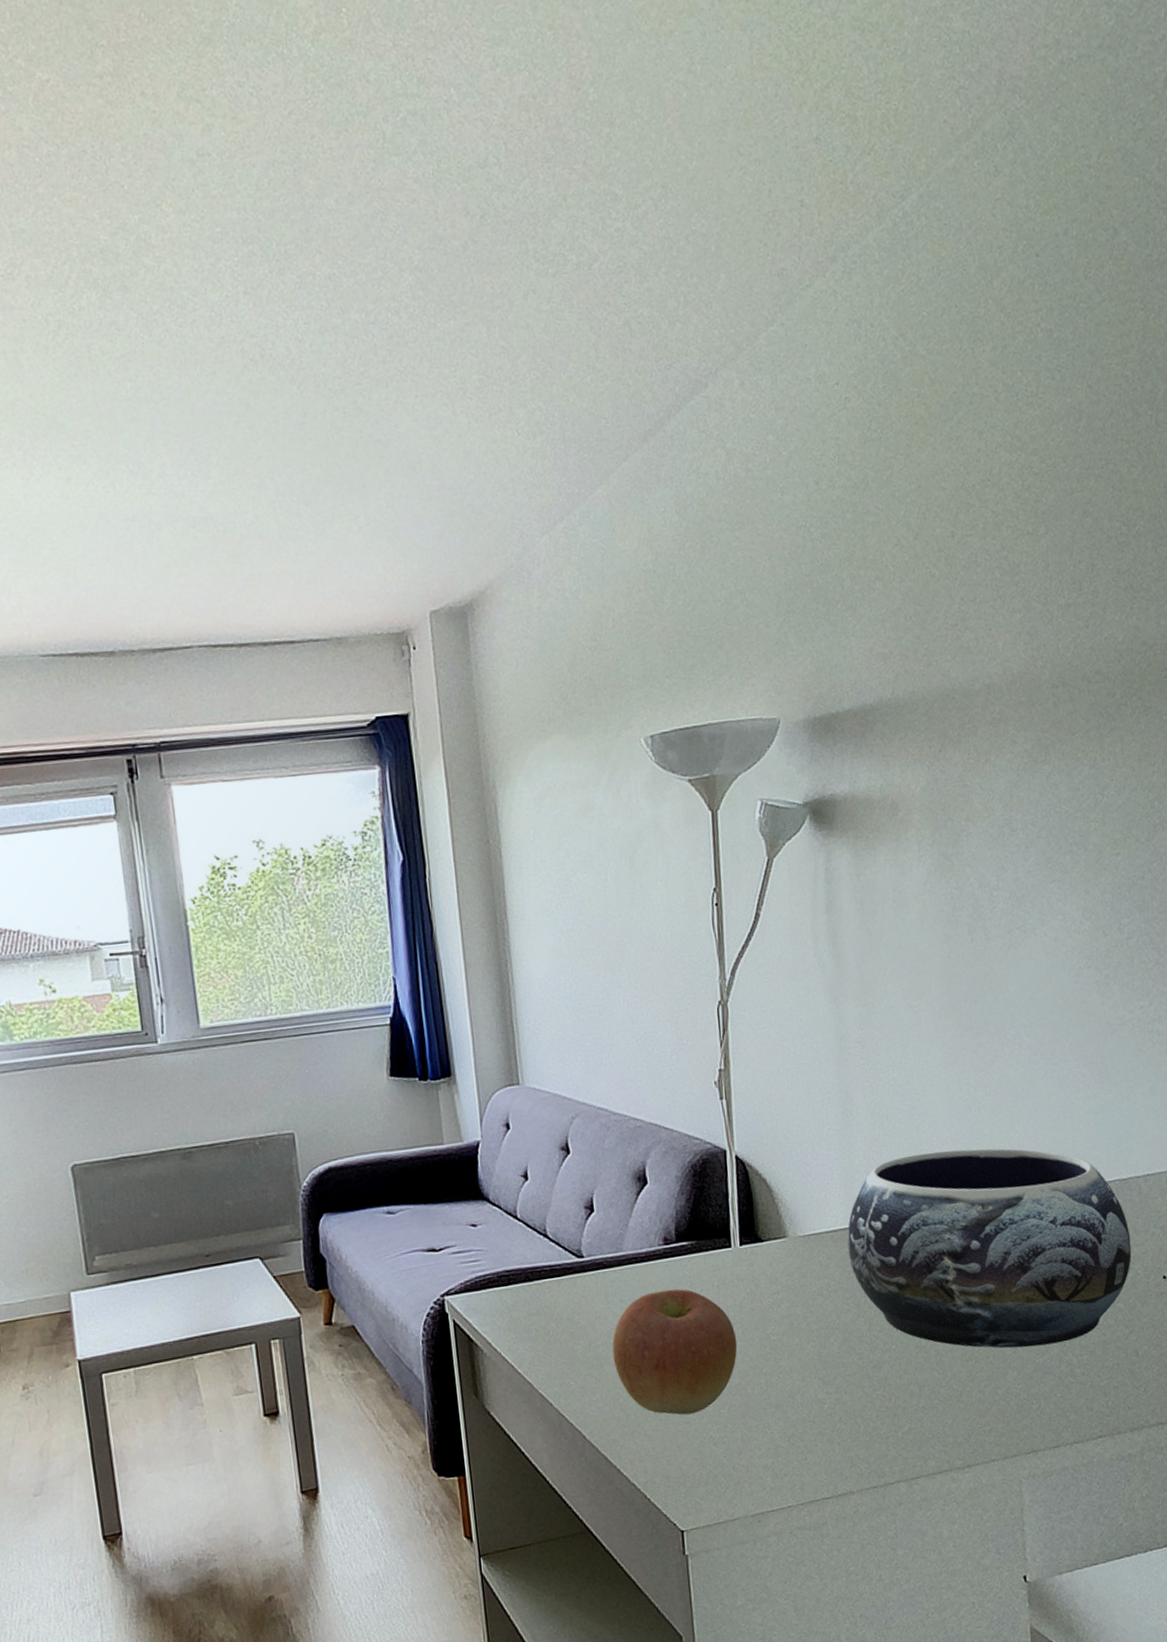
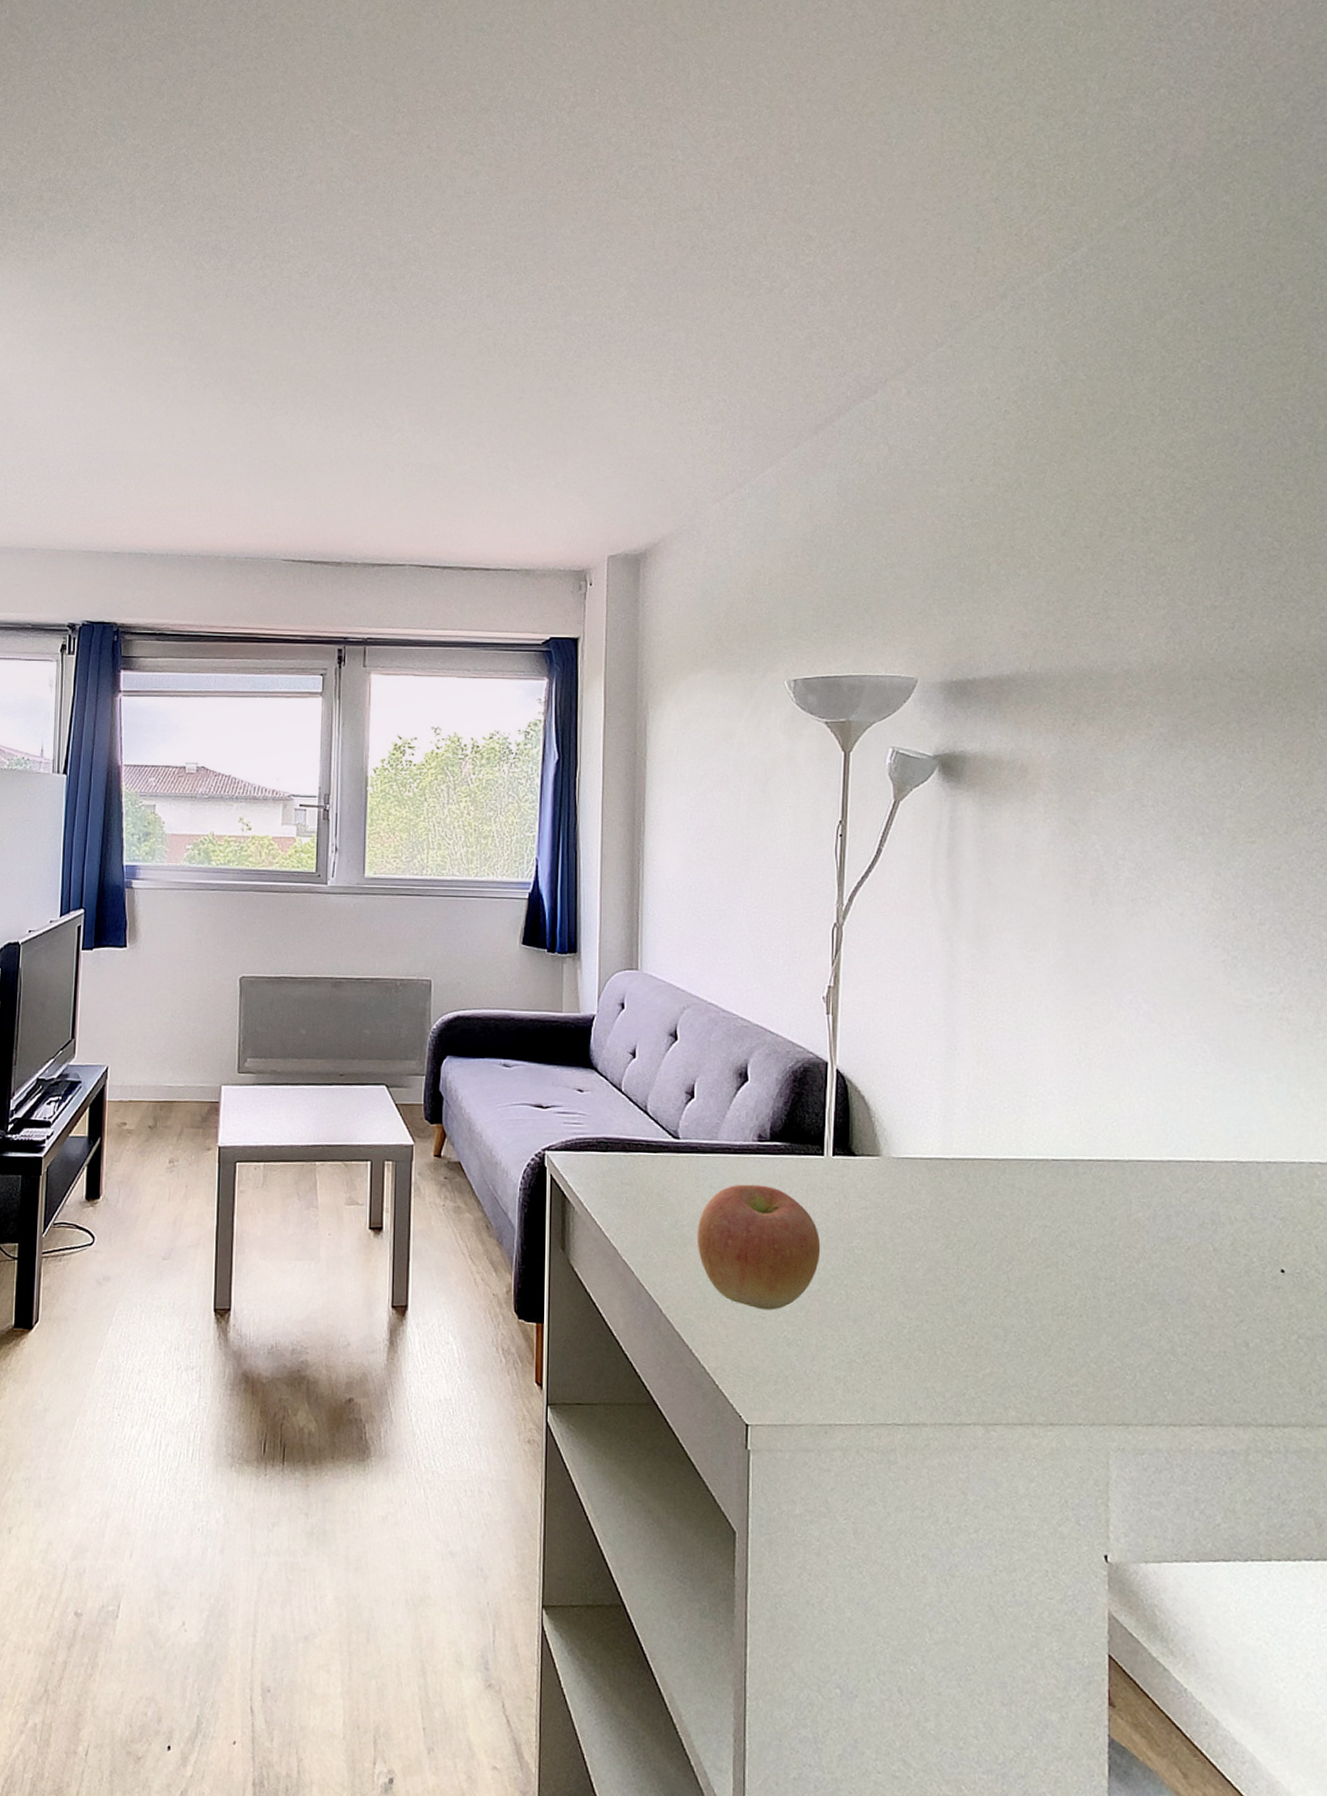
decorative bowl: present [847,1148,1132,1348] -> none [942,1099,1247,1317]

